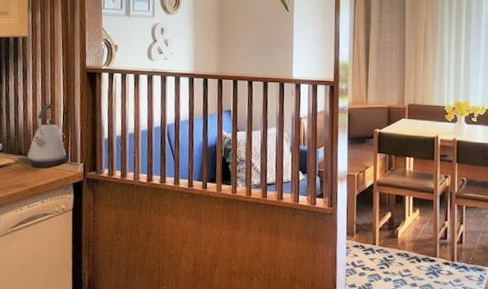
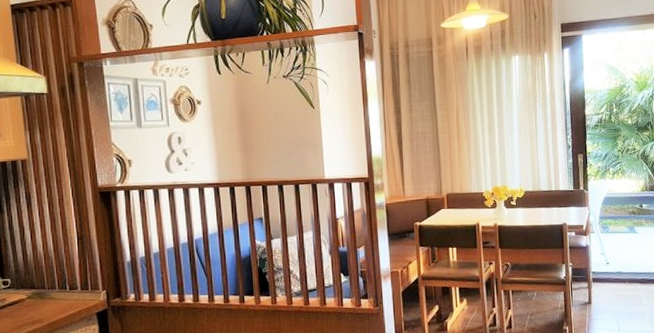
kettle: present [27,104,69,169] -> none [41,230,89,301]

